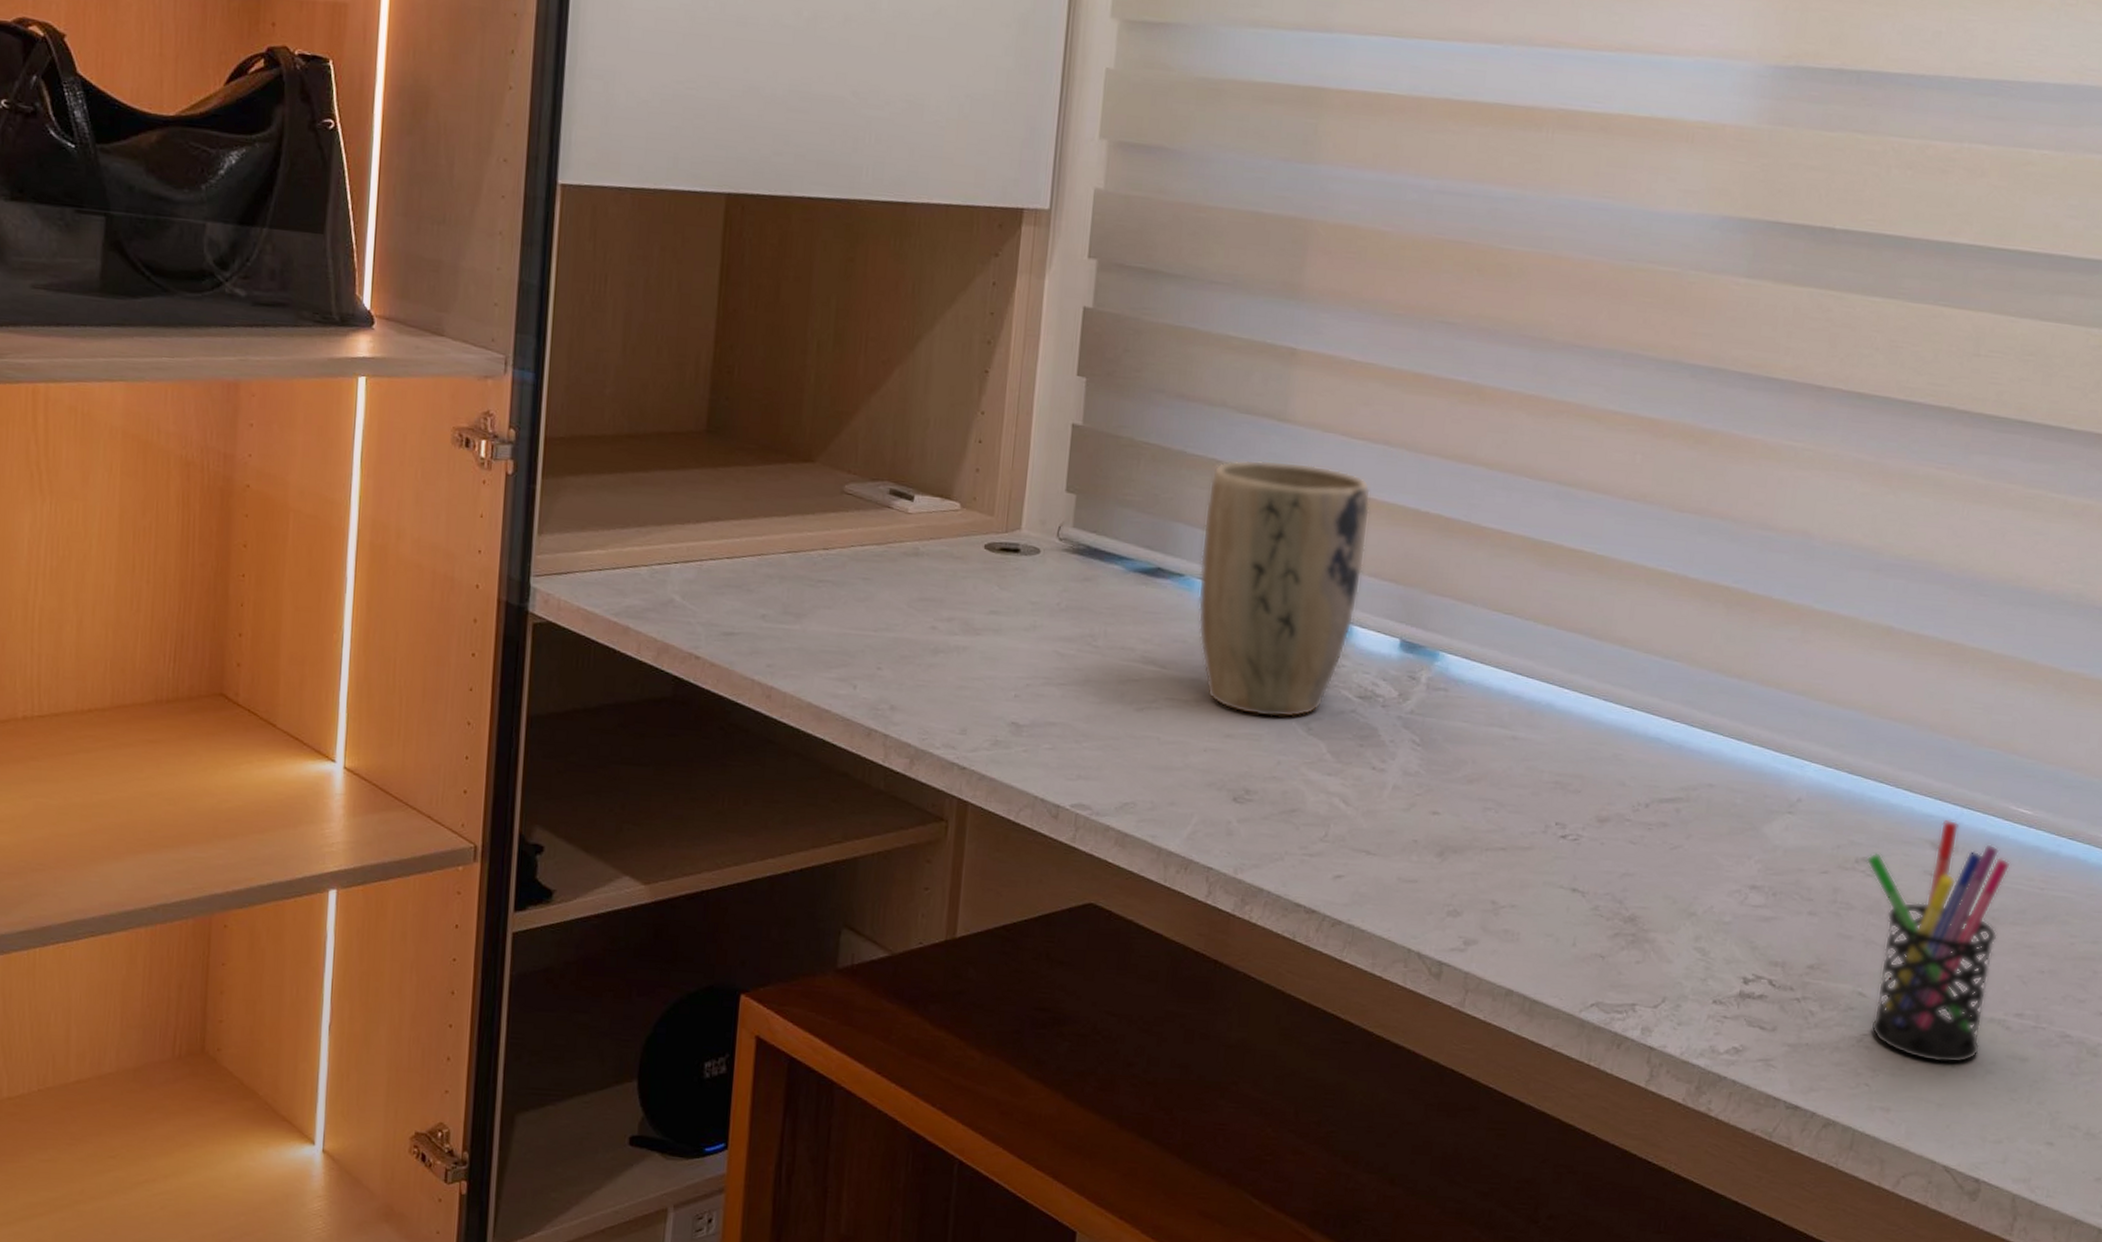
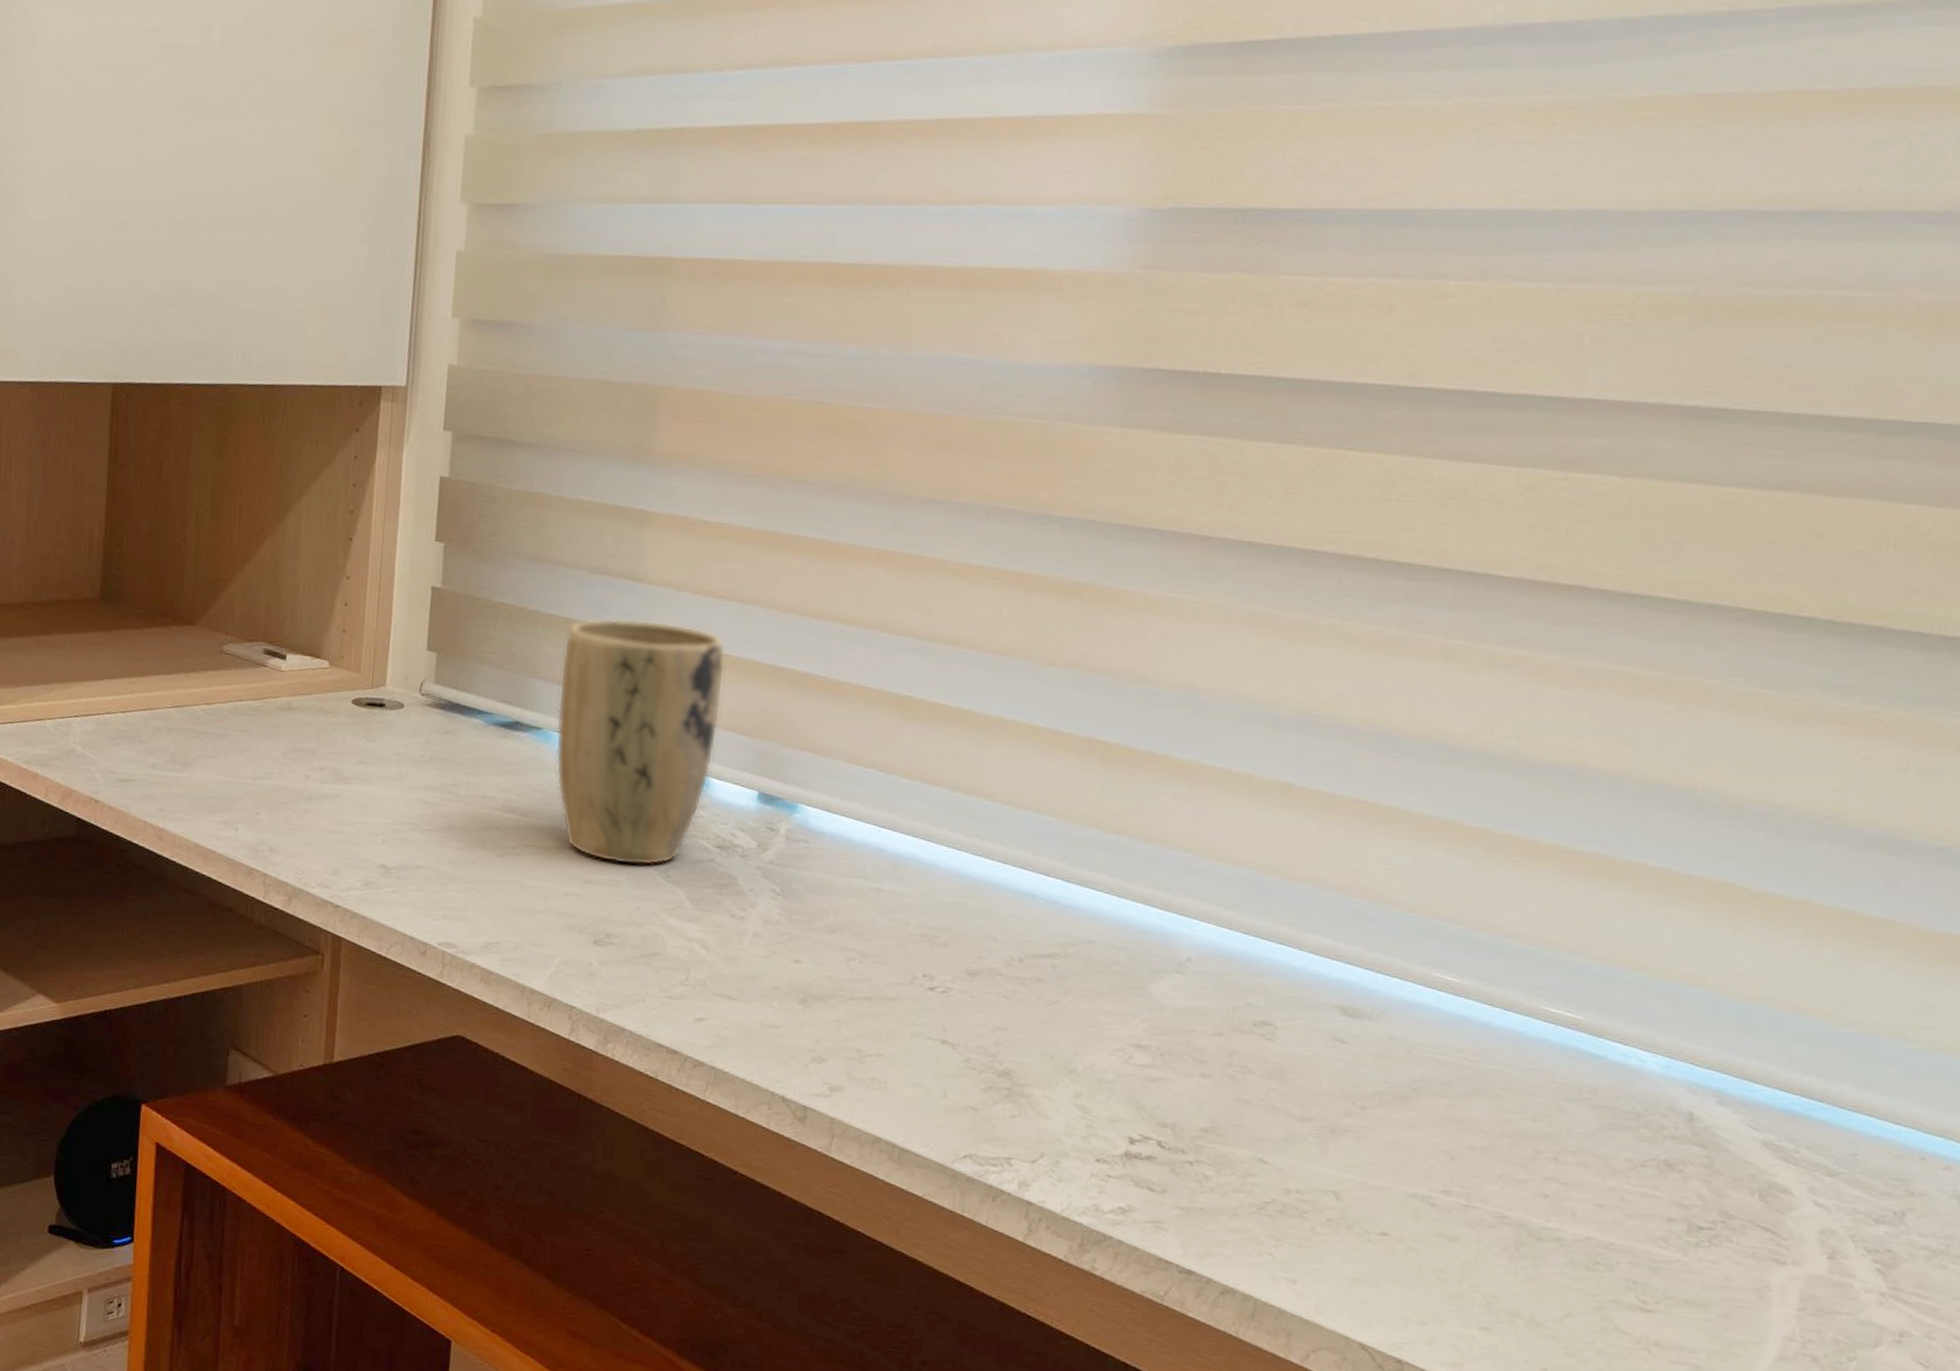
pen holder: present [1866,819,2011,1064] -> none [1265,984,1434,1239]

